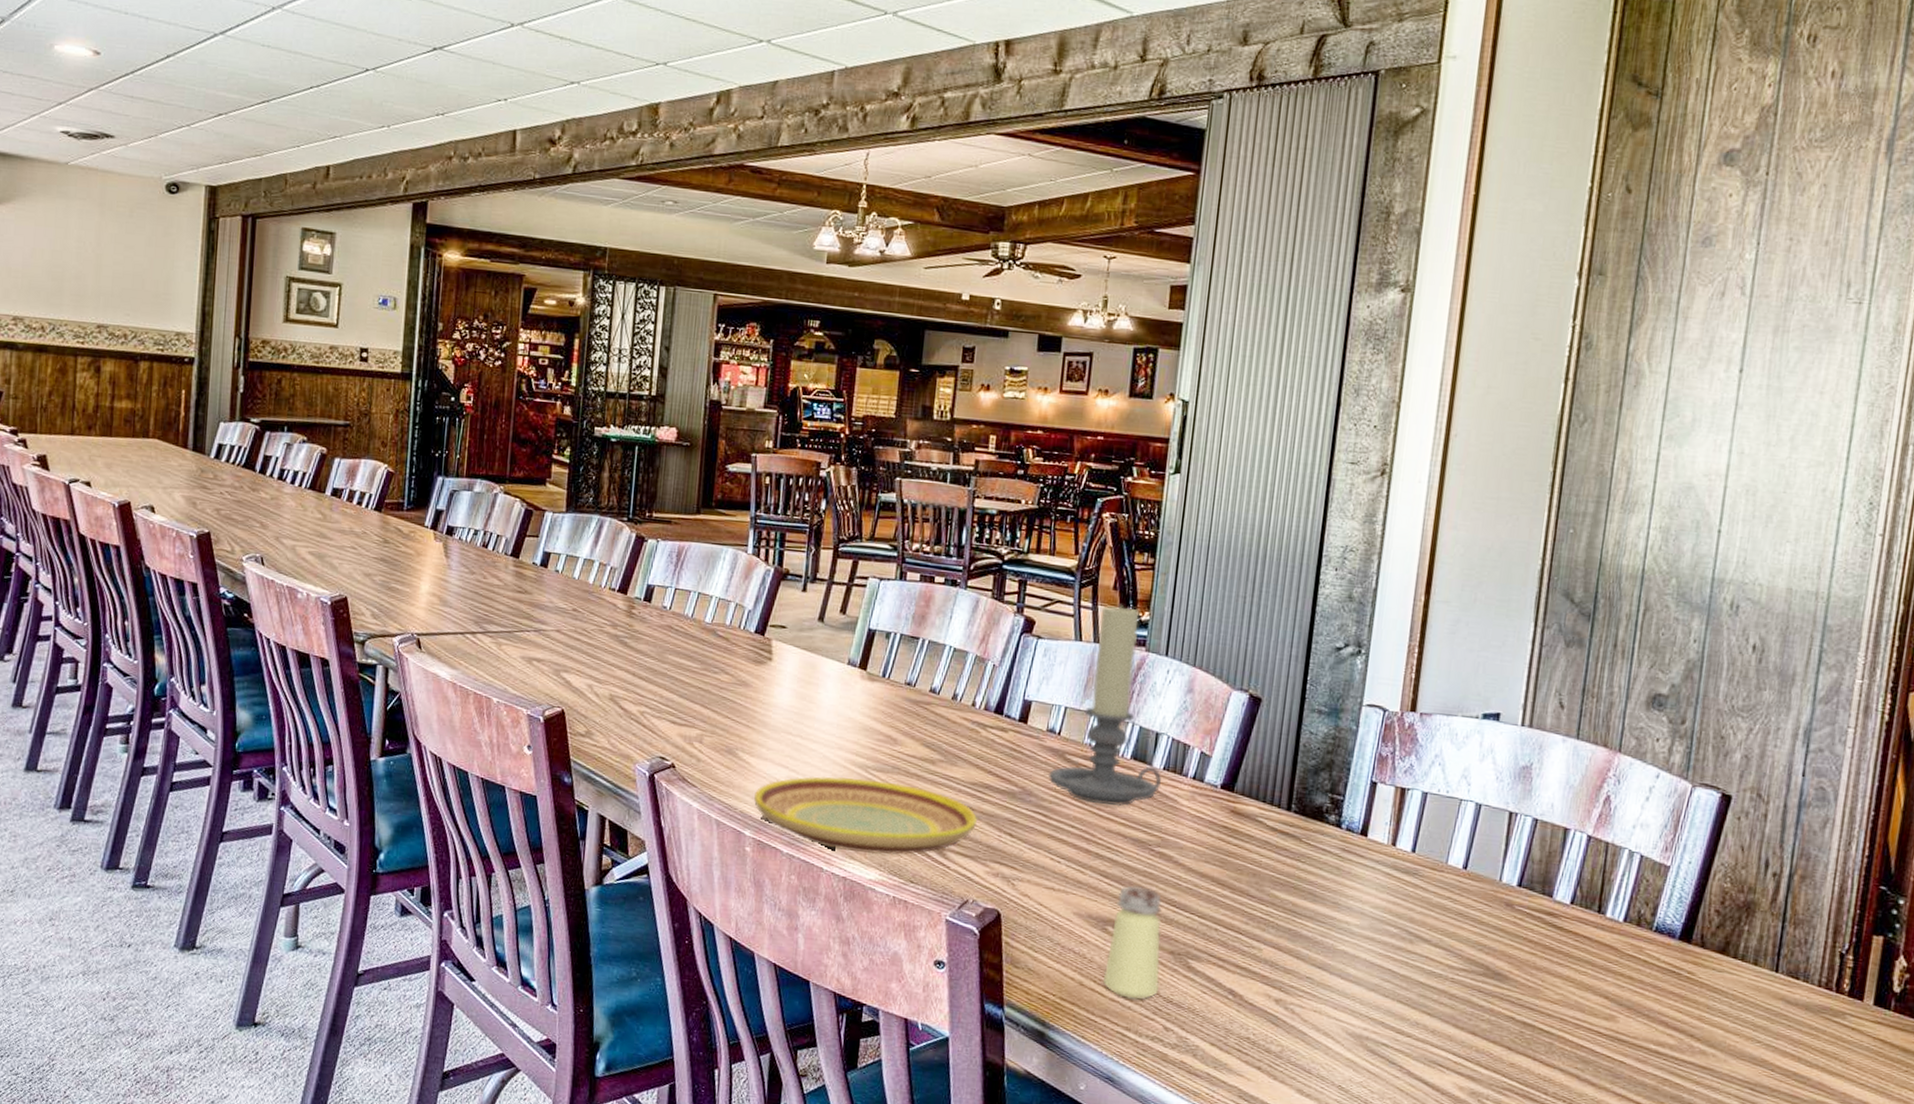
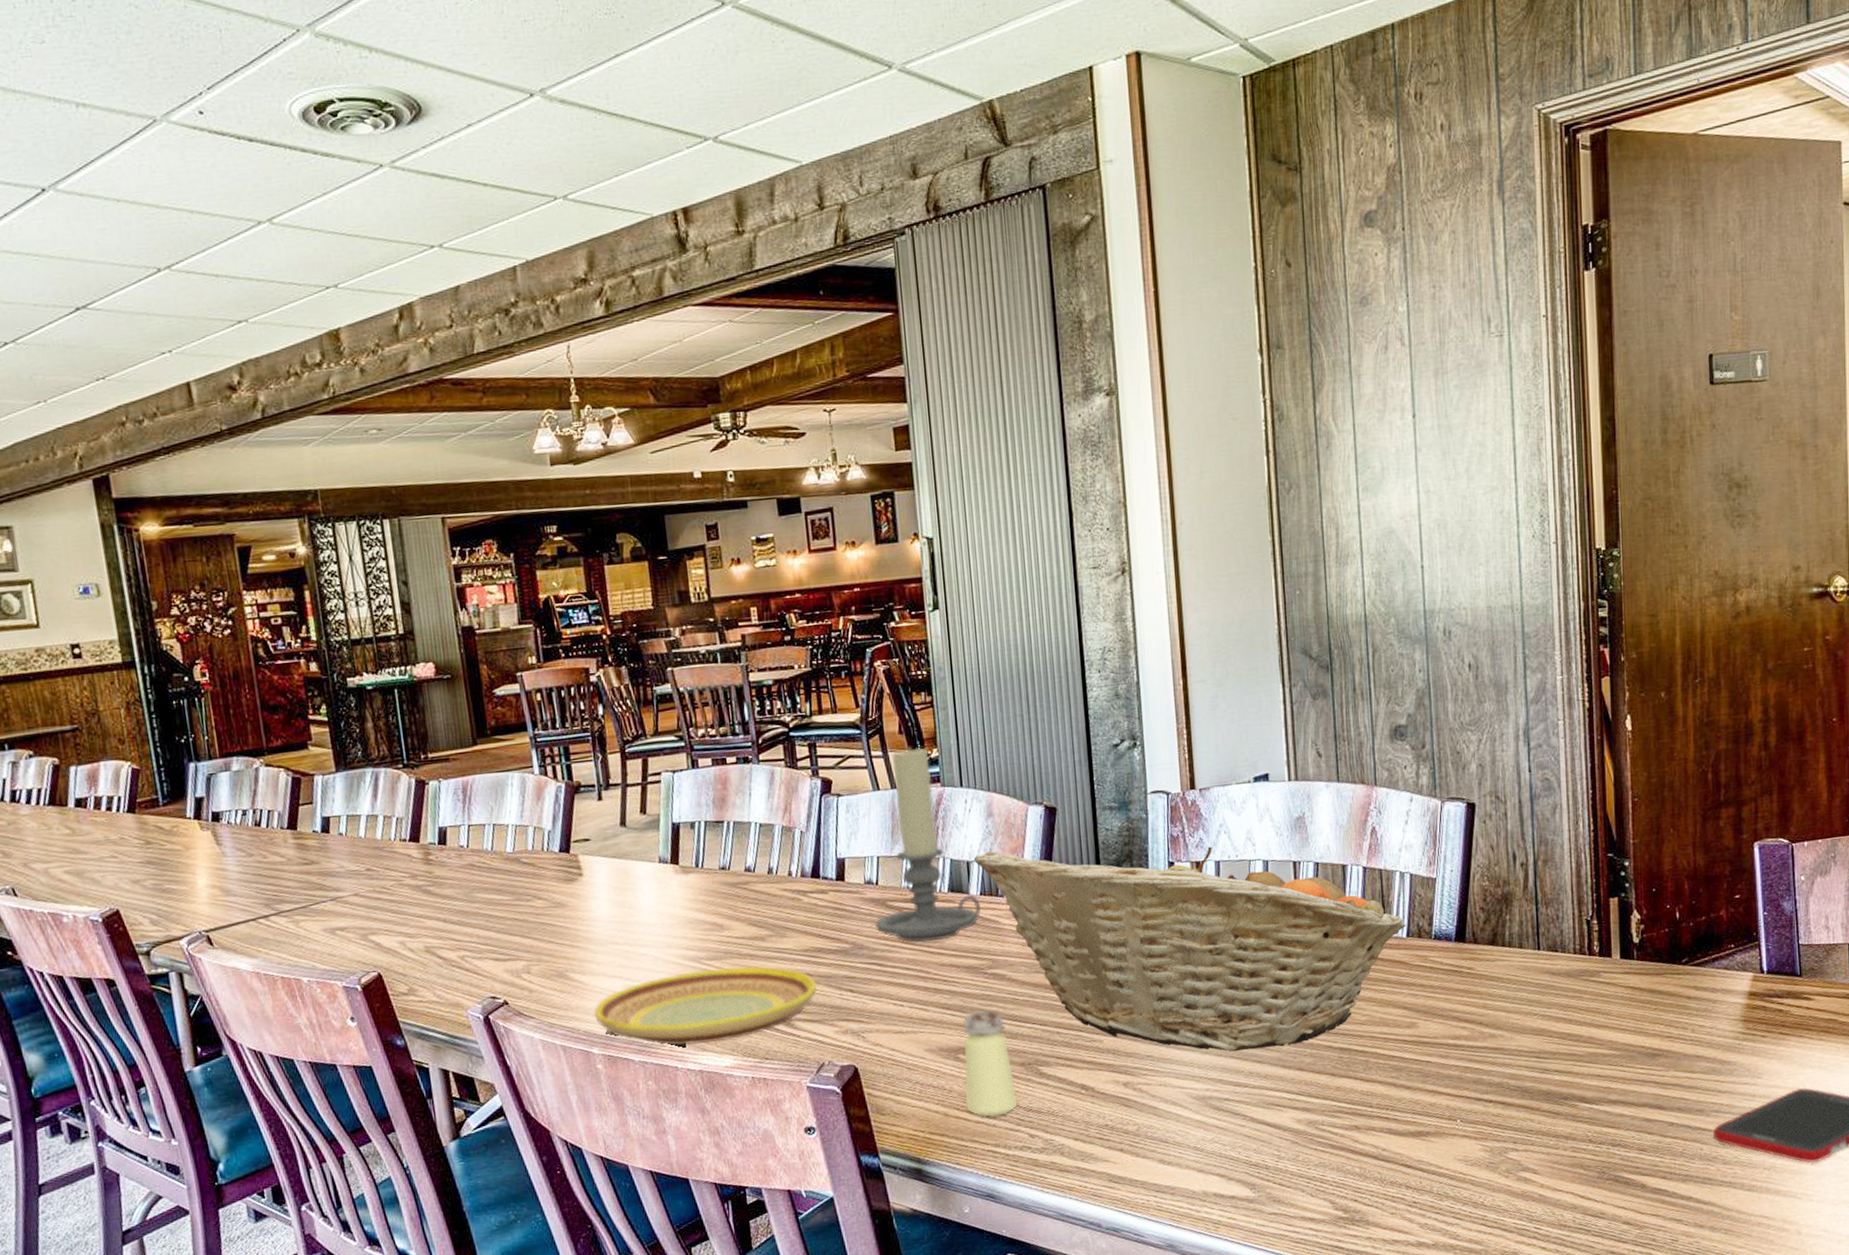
fruit basket: none [1163,726,1625,1006] -> present [973,846,1406,1052]

